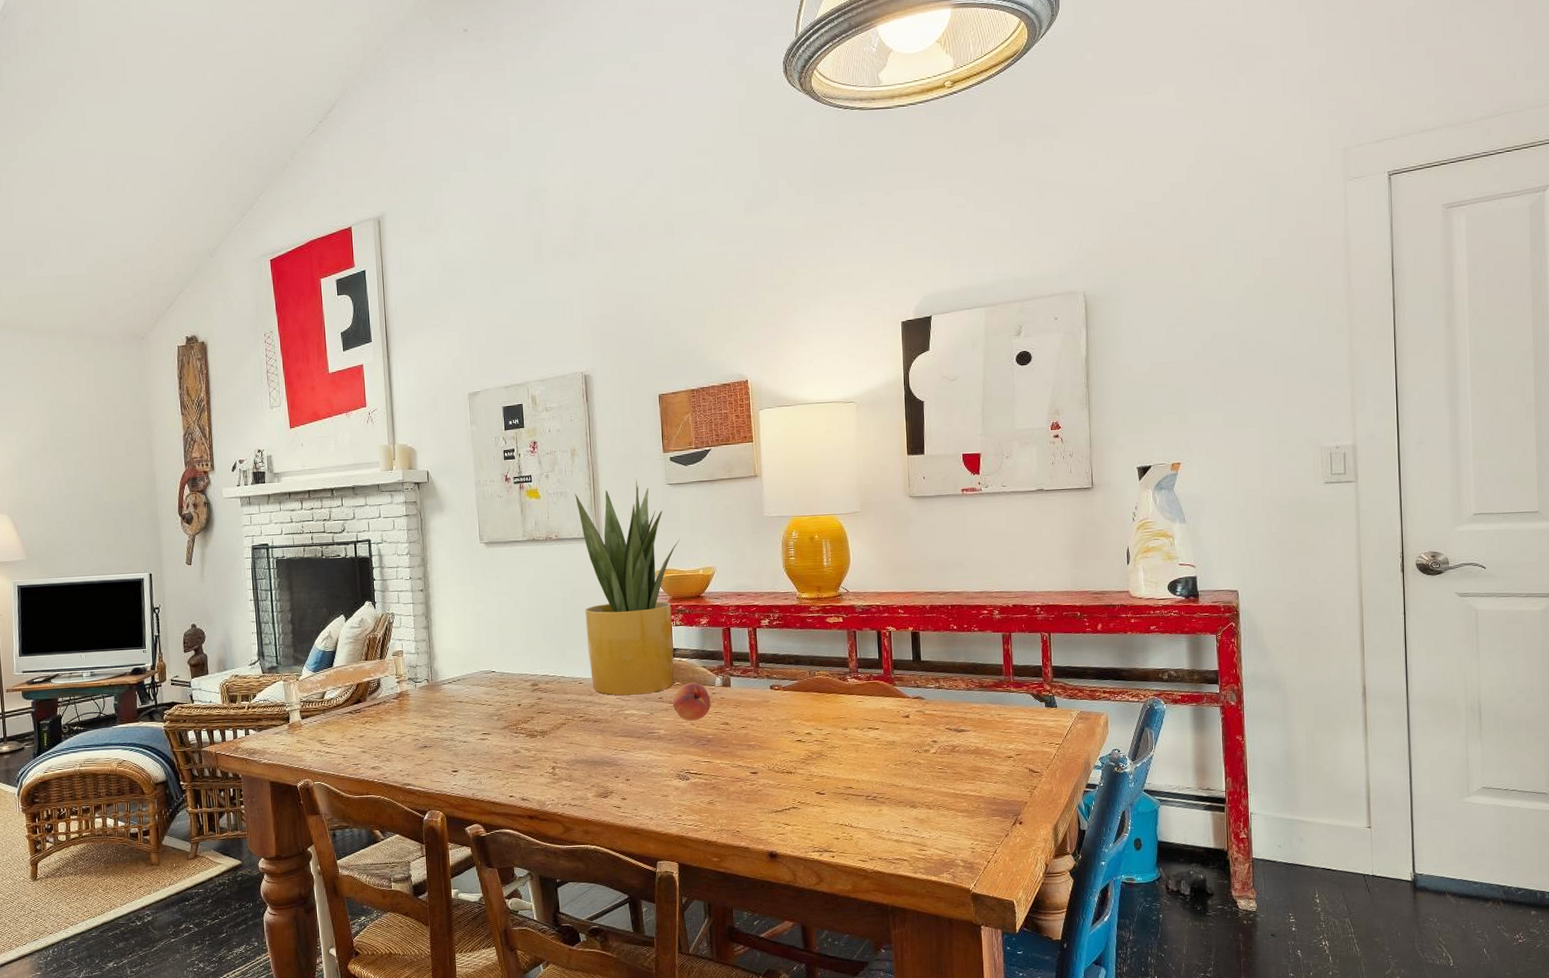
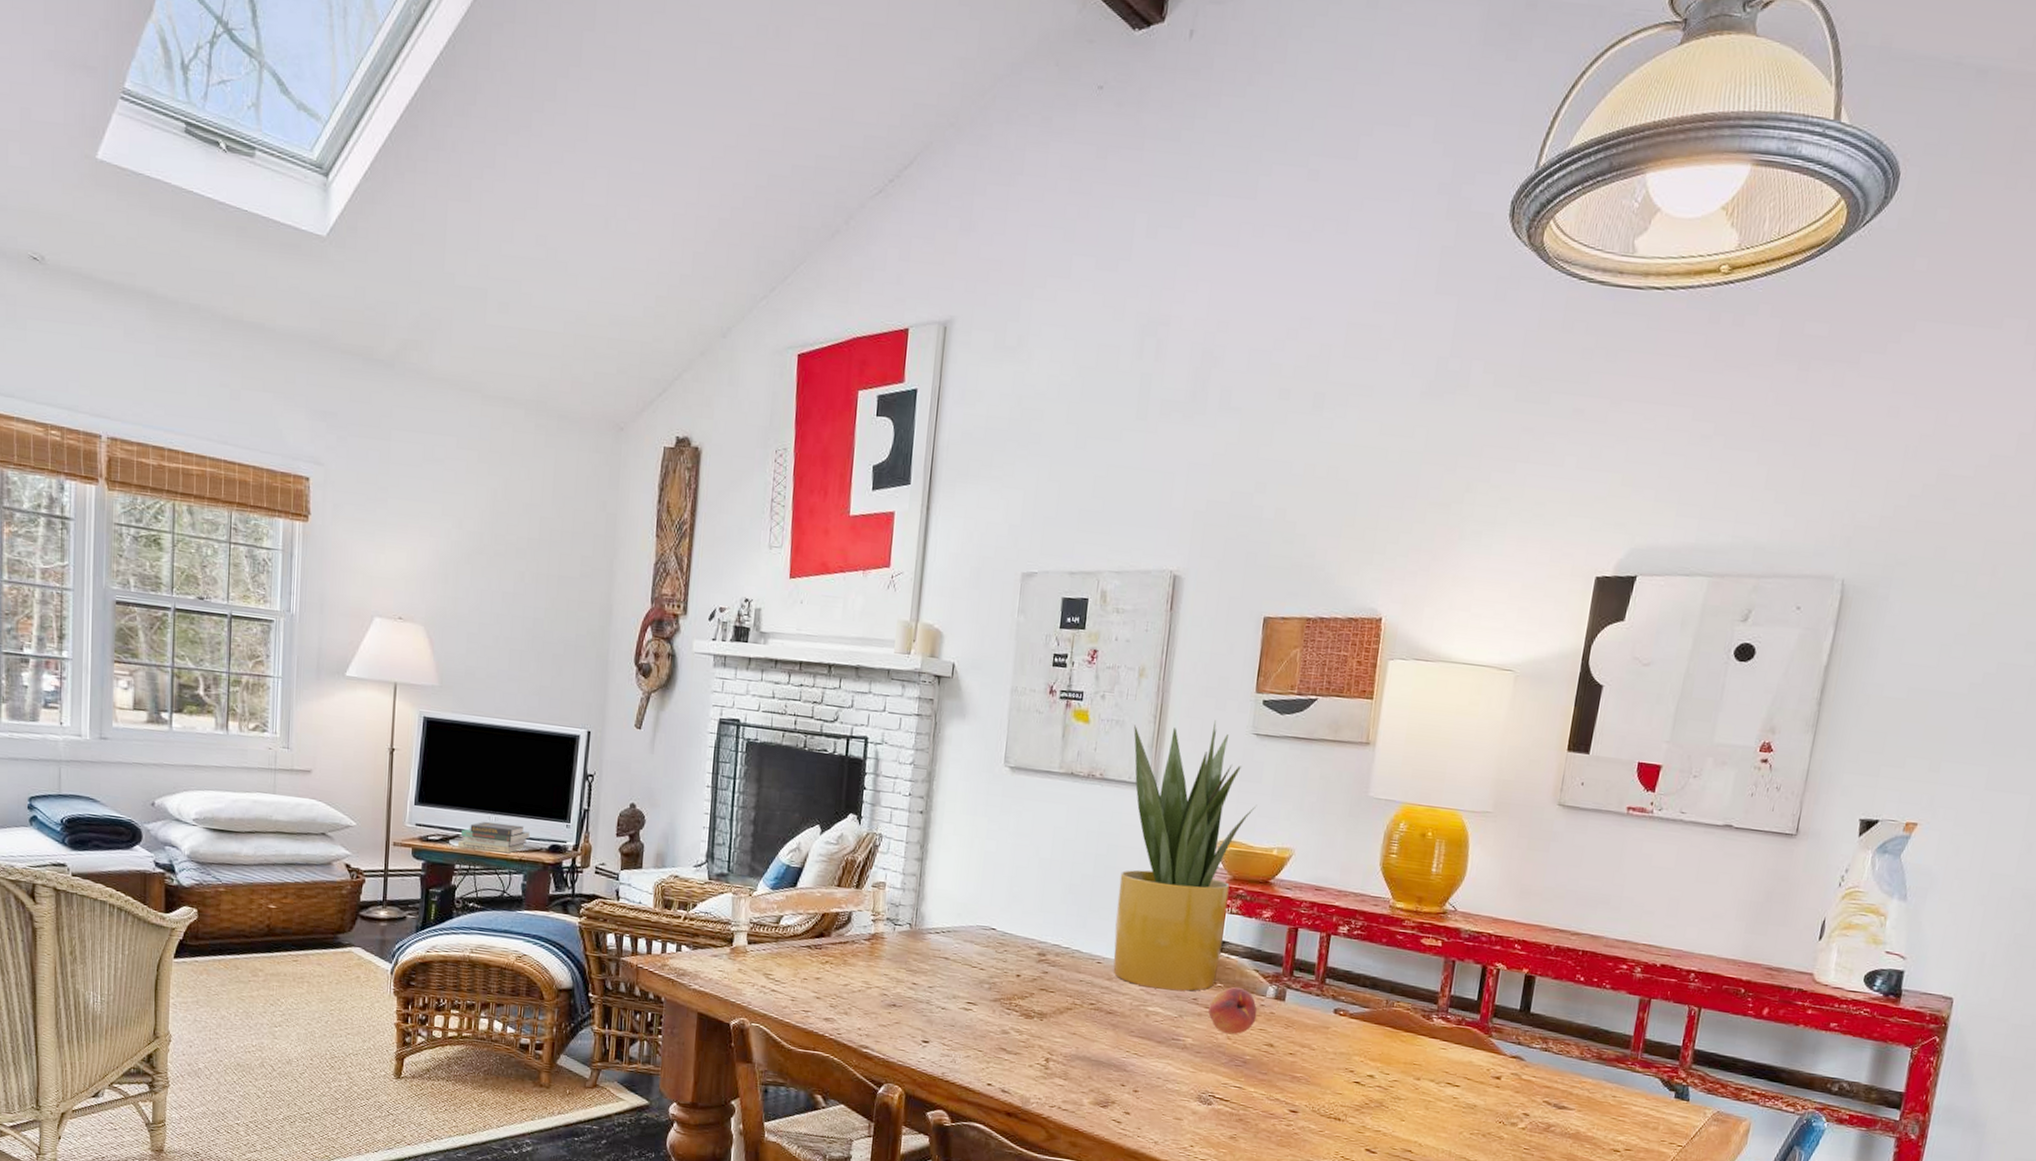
books: none [57,657,115,684] -> present [457,821,530,854]

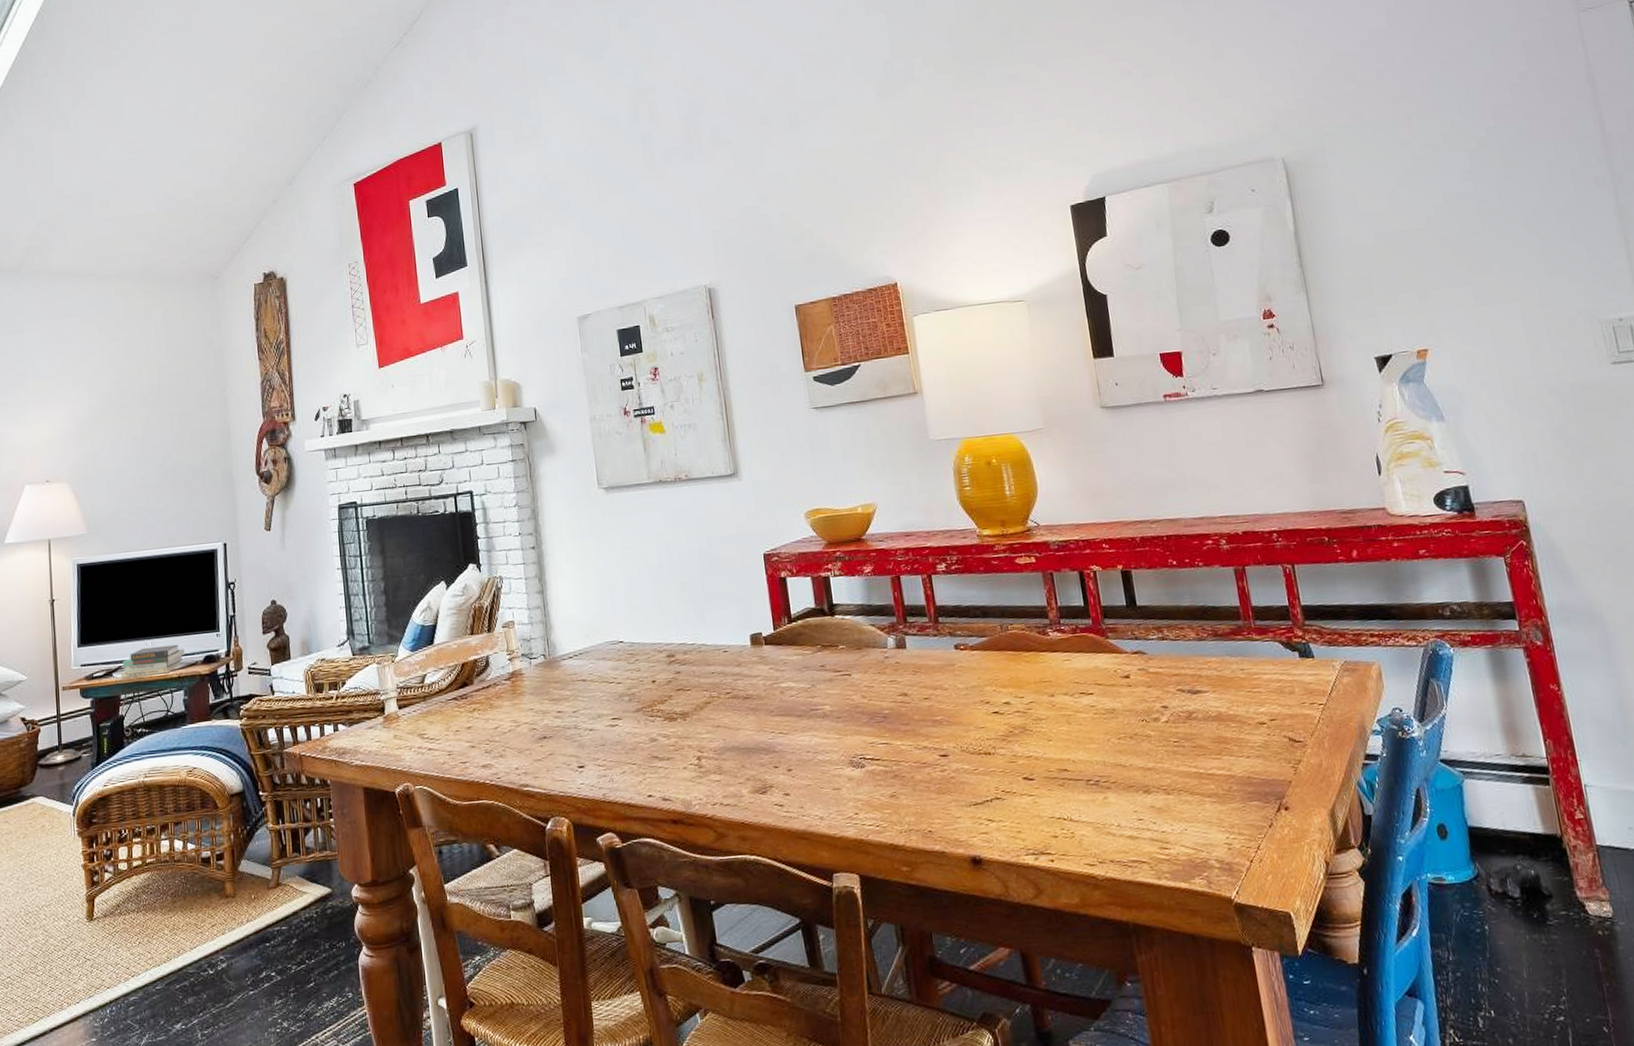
planter: present [1113,720,1257,991] -> none [705,404,838,665]
fruit: present [1208,986,1257,1035] -> none [837,644,885,693]

